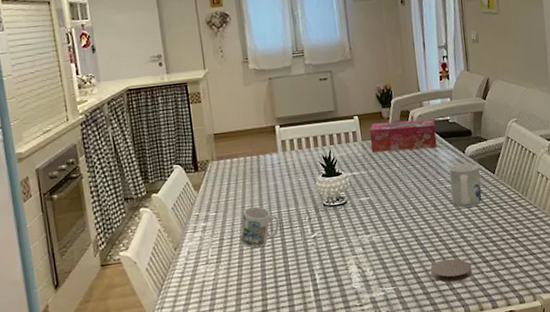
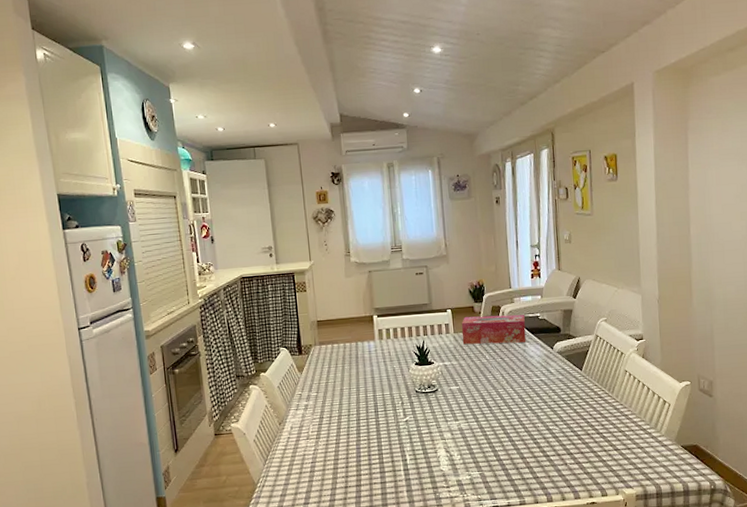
mug: present [240,206,280,249] -> none [338,389,374,428]
coaster: present [430,258,472,283] -> none [515,449,556,472]
mug: present [449,163,482,208] -> none [537,359,569,401]

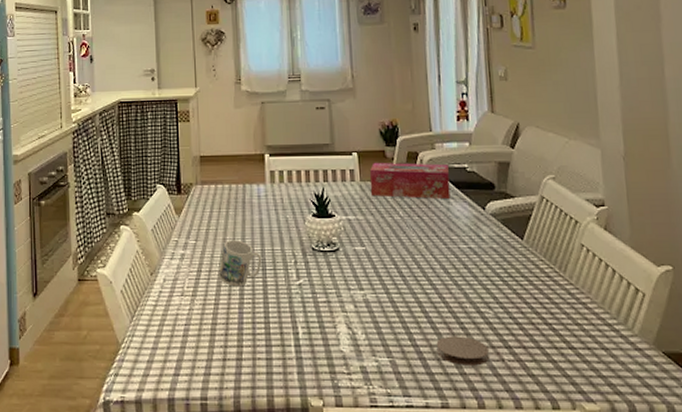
mug: none [338,389,374,428] -> present [219,240,262,287]
coaster: none [515,449,556,472] -> present [436,336,490,366]

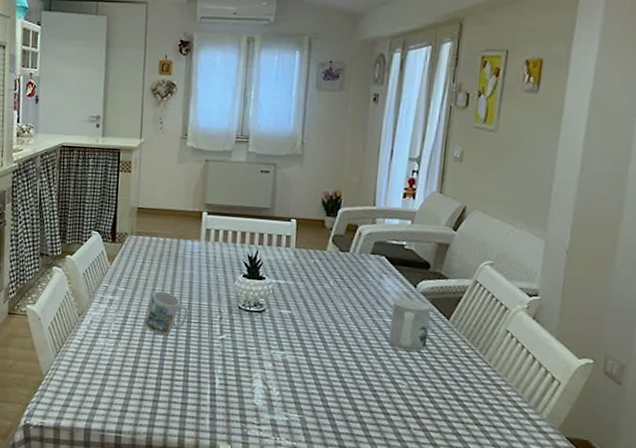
tissue box: present [370,163,451,199] -> none [304,232,387,273]
coaster: present [436,336,490,366] -> none [346,401,398,431]
mug: none [464,222,506,276] -> present [388,298,431,351]

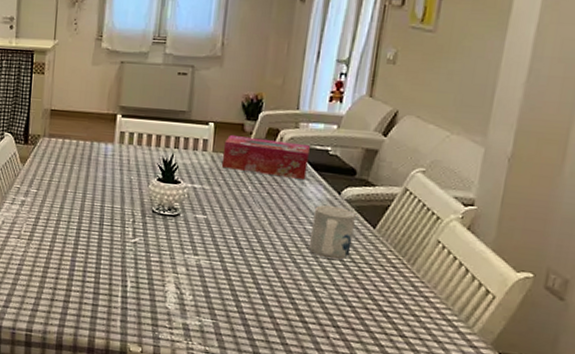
mug: present [144,291,188,336] -> none [56,193,101,238]
tissue box: none [304,232,387,273] -> present [221,135,310,179]

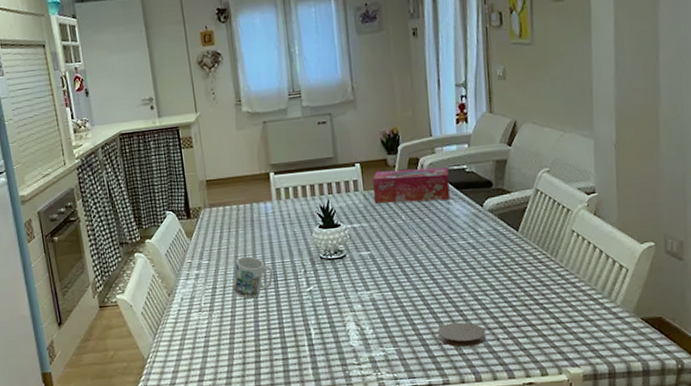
mug: none [56,193,101,238] -> present [233,256,273,299]
coaster: none [261,308,317,339] -> present [437,322,486,347]
mug: present [308,205,356,260] -> none [463,218,502,267]

